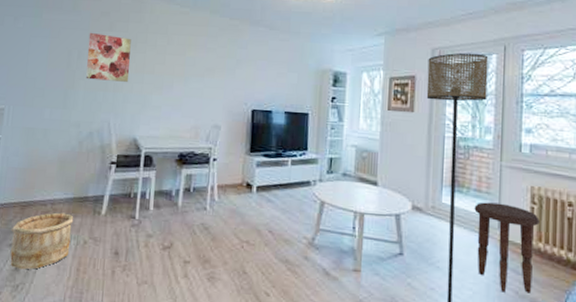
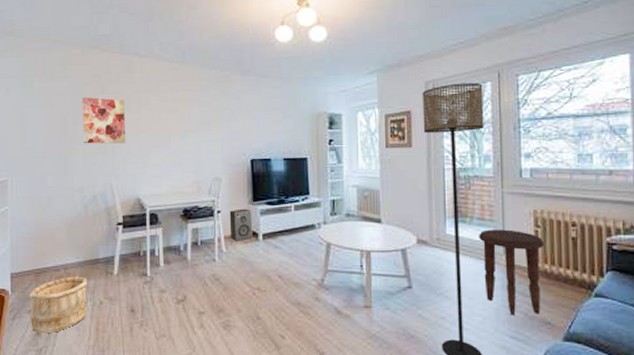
speaker: none [224,158,248,191] -> present [229,208,253,241]

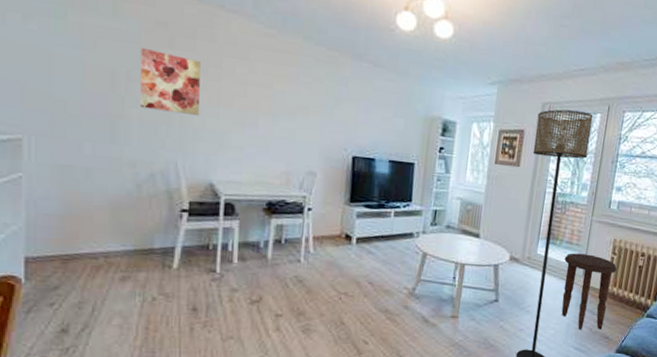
wooden bucket: present [28,276,88,334] -> none [51,266,137,331]
speaker: present [229,208,253,241] -> none [320,208,348,243]

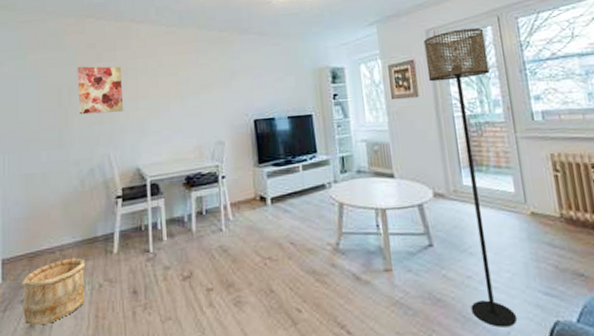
wooden bucket: none [51,266,137,331] -> present [21,258,85,326]
side table: present [561,253,617,330] -> none [497,176,572,269]

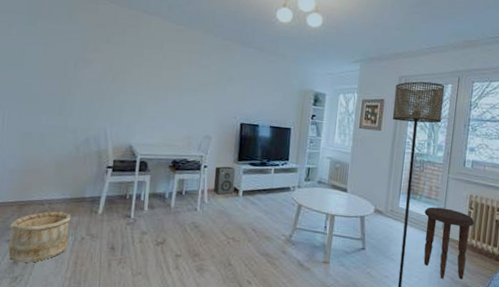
wall art: present [77,66,124,115] -> none [83,43,128,93]
speaker: none [234,172,261,208] -> present [213,166,236,195]
side table: none [497,176,572,269] -> present [423,207,475,280]

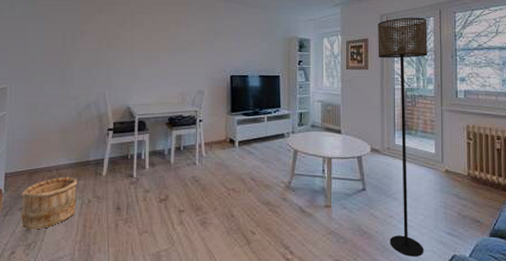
speaker: present [213,166,236,195] -> none [209,118,230,147]
side table: present [423,207,475,280] -> none [422,141,475,215]

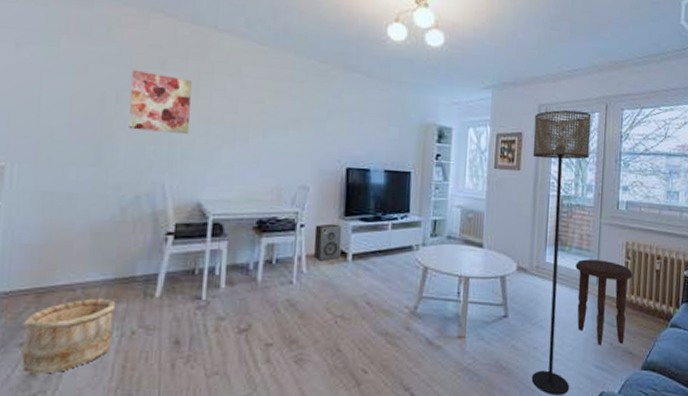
wall art: none [80,15,120,57] -> present [129,69,192,134]
speaker: none [209,118,230,147] -> present [313,223,343,261]
side table: none [422,141,475,215] -> present [575,259,633,345]

